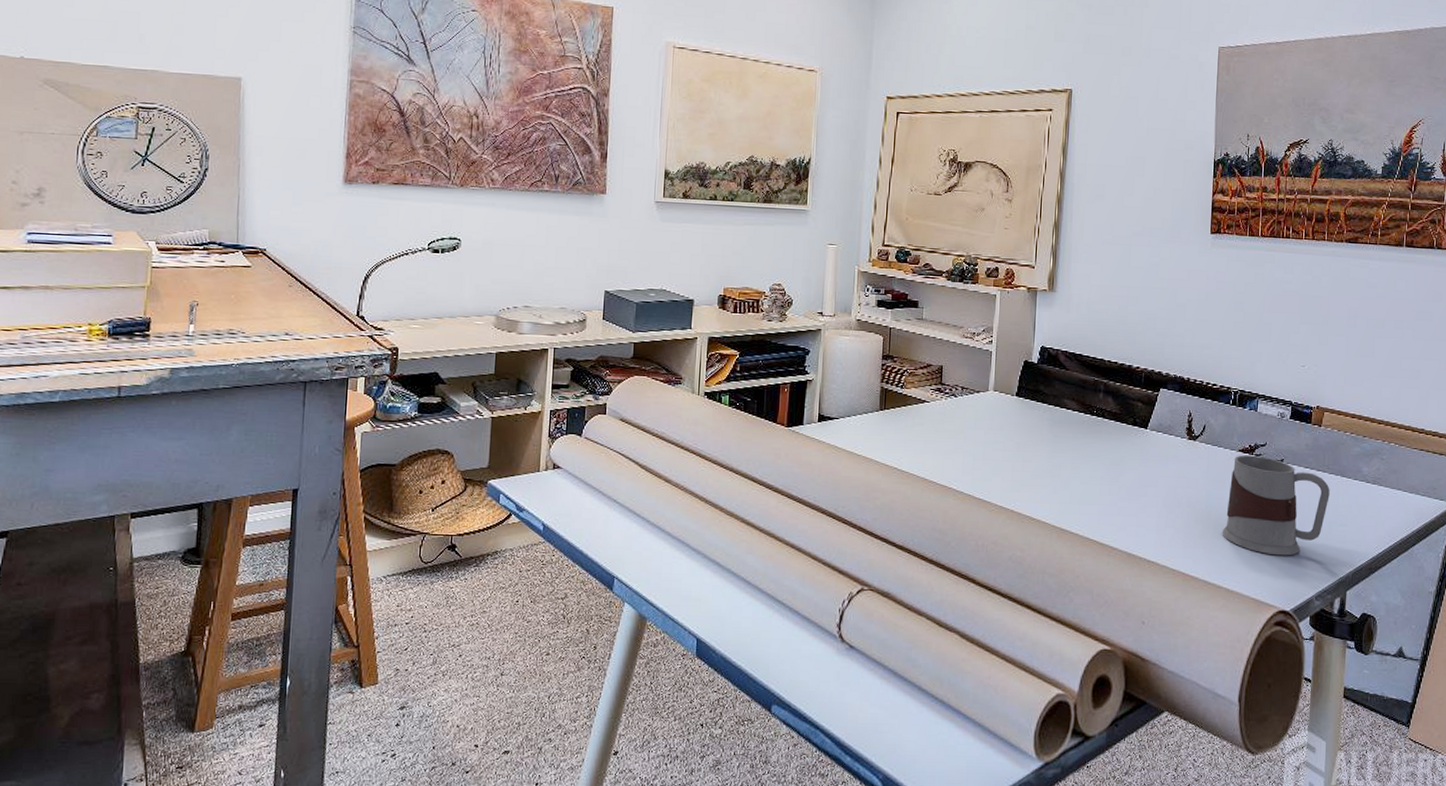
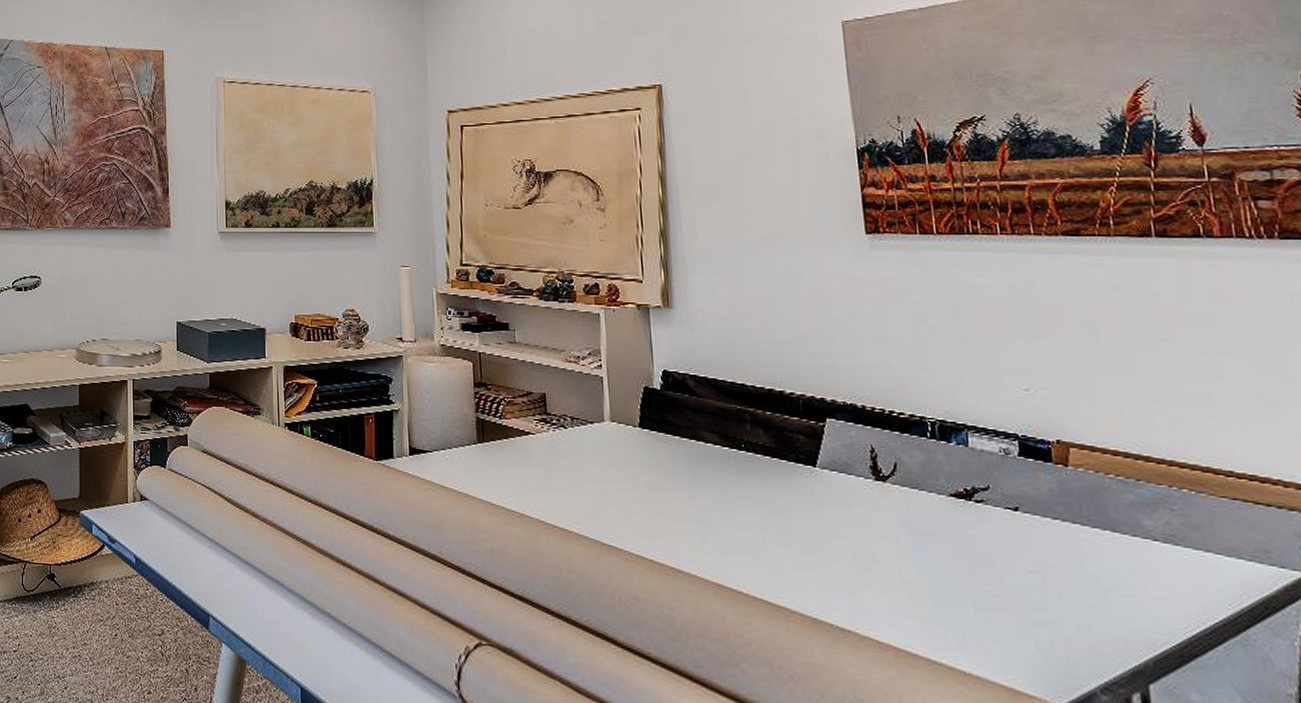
mug: present [1222,455,1330,556] -> none [942,500,1098,633]

